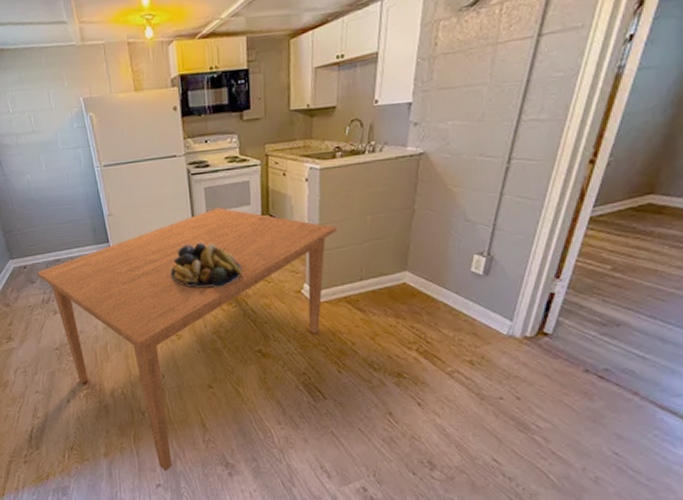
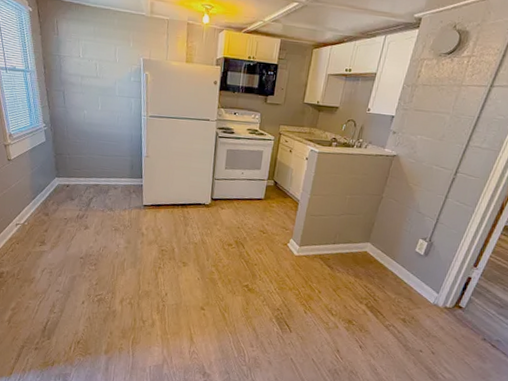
dining table: present [37,207,337,472] -> none [77,167,323,373]
fruit bowl: present [170,243,242,287] -> none [187,191,245,231]

